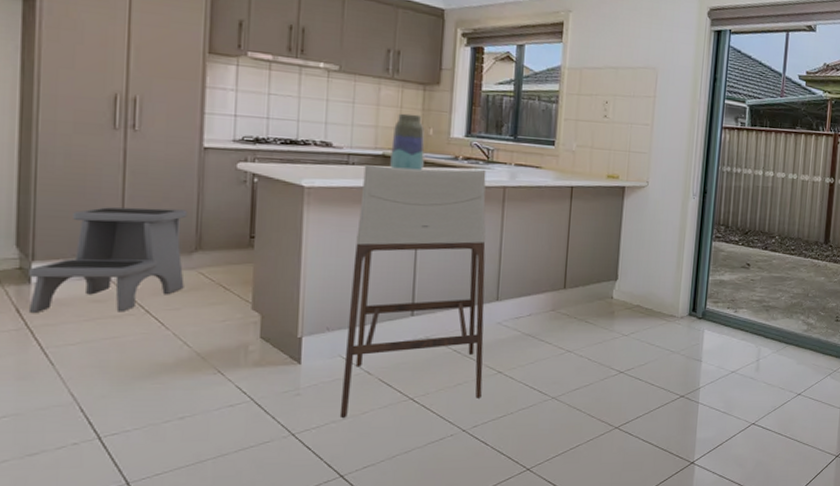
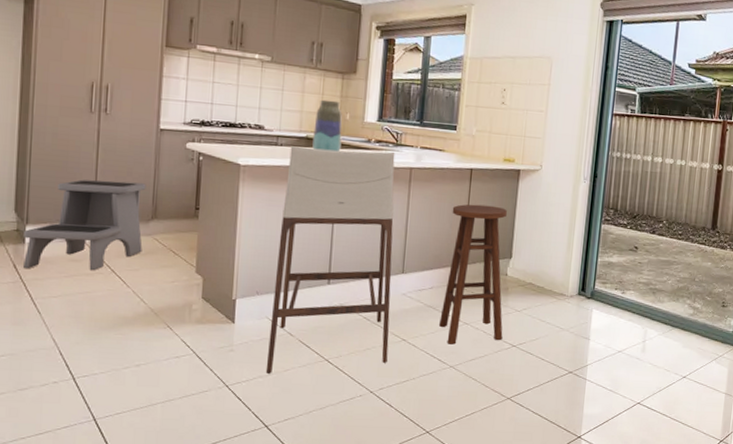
bar stool: none [539,224,611,374] -> present [439,204,507,345]

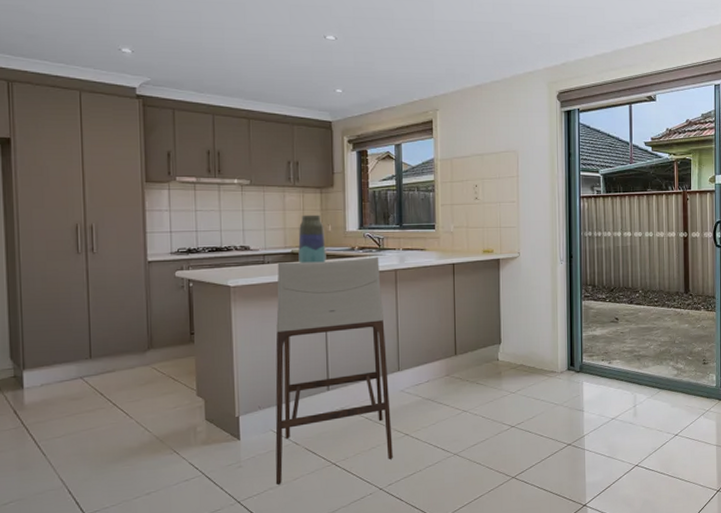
step stool: present [22,179,146,271] -> none [21,315,142,414]
bar stool: present [439,204,507,345] -> none [439,296,501,433]

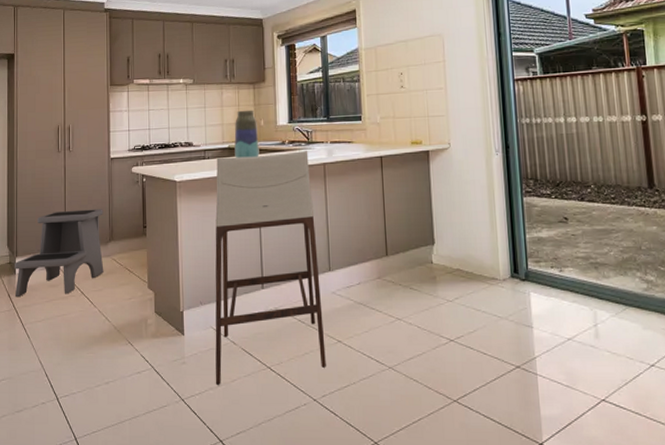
step stool: none [21,315,142,414] -> present [14,209,104,298]

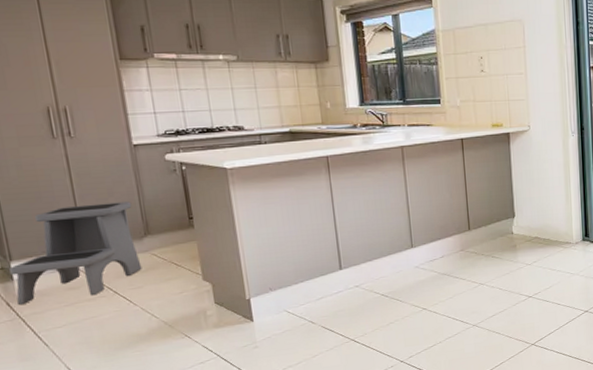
bar stool: present [215,150,326,386] -> none [275,133,412,363]
vase: present [234,109,259,158] -> none [295,91,328,143]

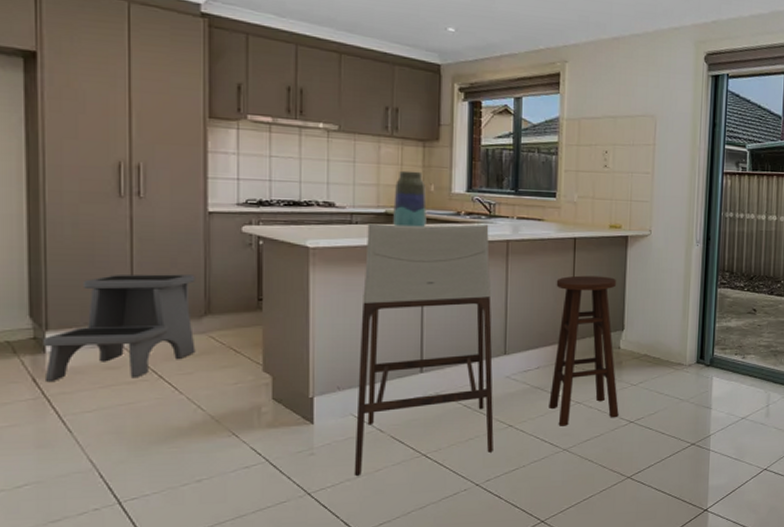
bar stool: none [275,133,412,363] -> present [354,223,494,477]
vase: none [295,91,328,143] -> present [393,170,427,227]
bar stool: none [449,170,518,306] -> present [549,275,619,426]

